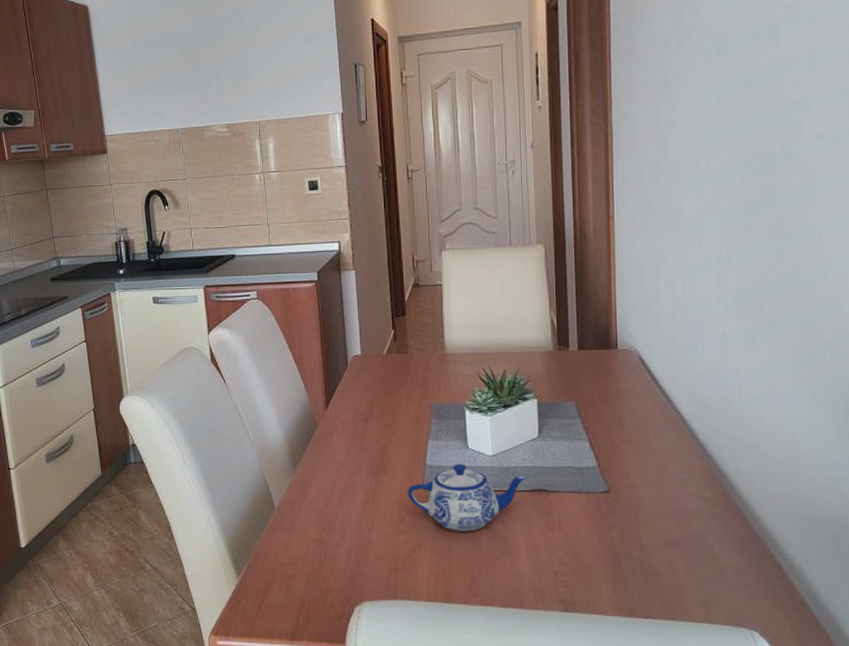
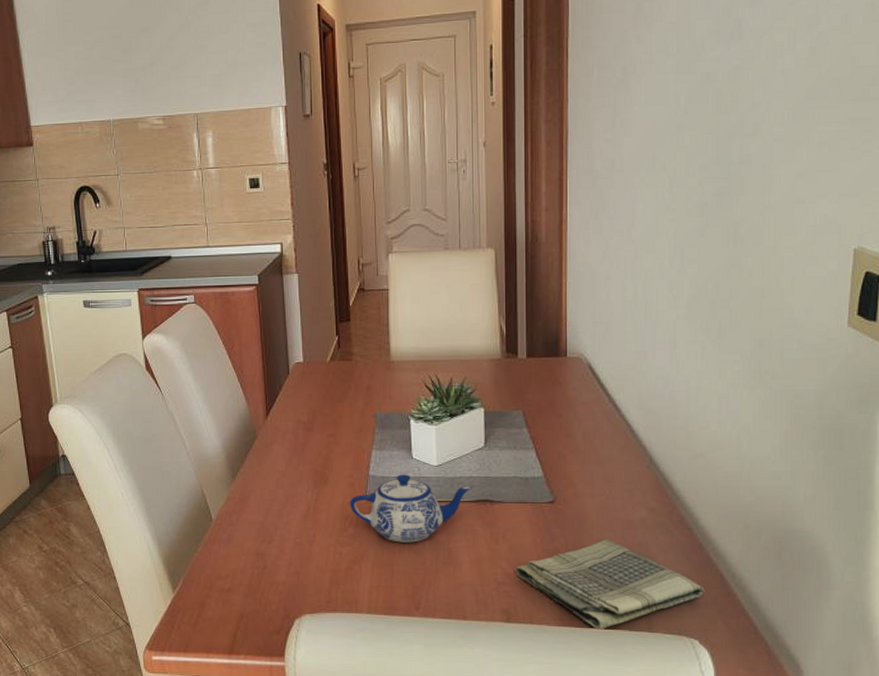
dish towel: none [571,529,763,620] -> present [515,539,705,629]

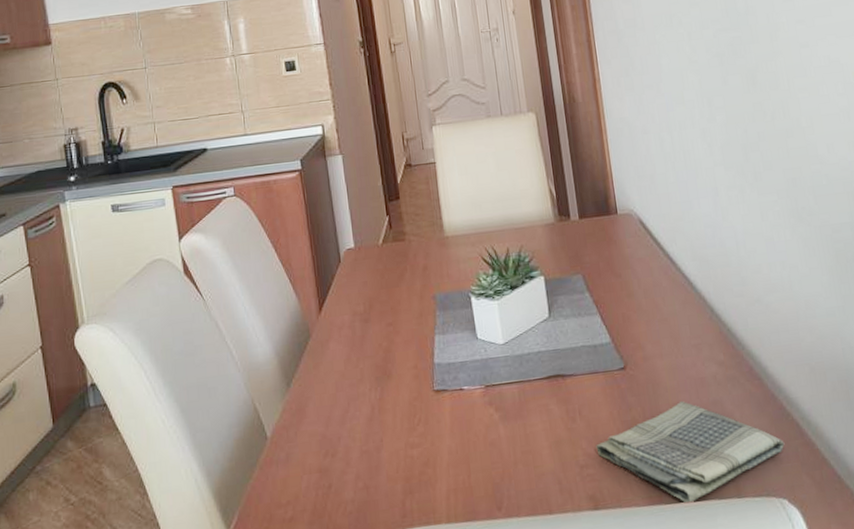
teapot: present [350,474,472,543] -> none [416,357,542,436]

